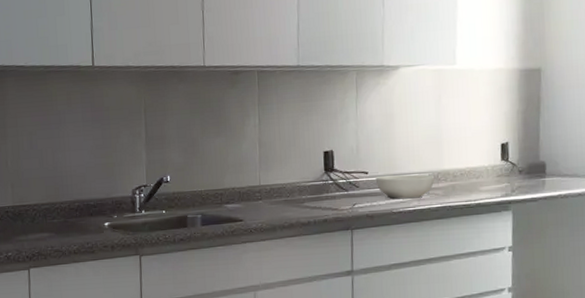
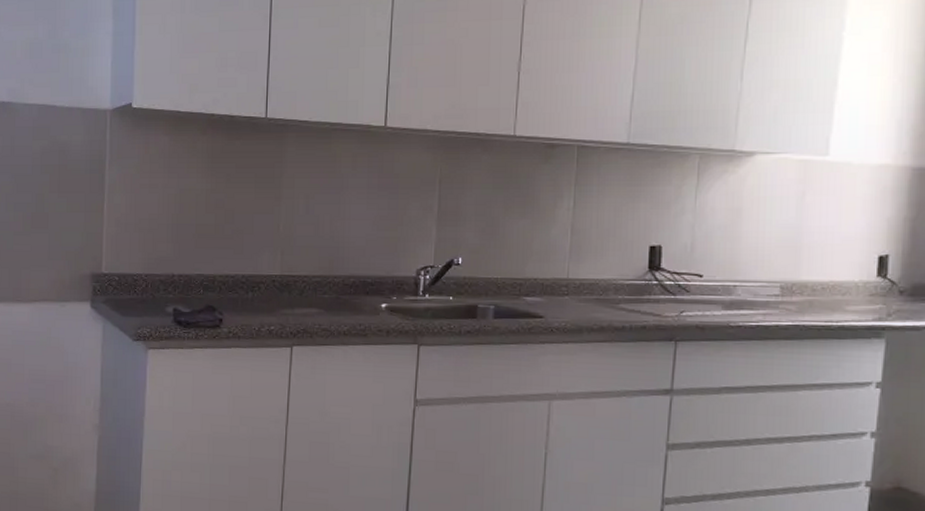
bowl: present [375,174,435,200] -> none [711,282,788,312]

